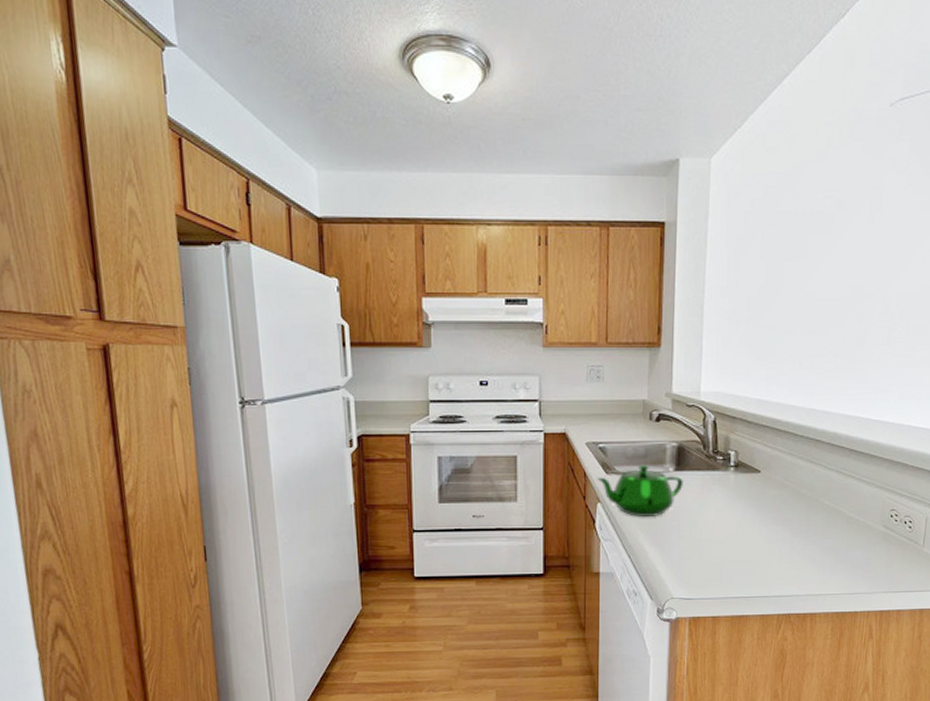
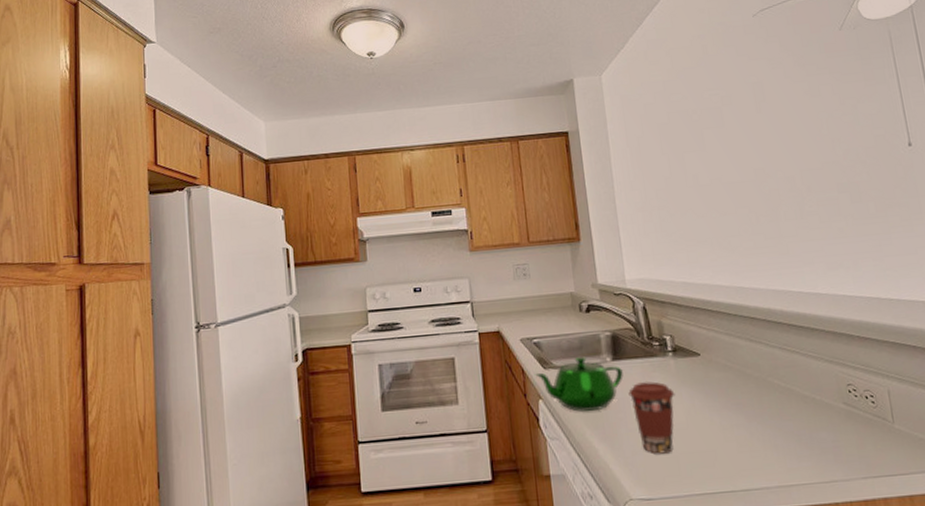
coffee cup: none [685,494,730,560] -> present [628,381,675,454]

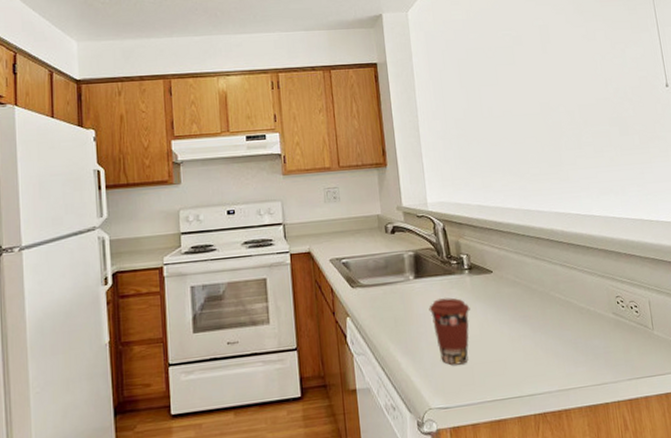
teapot: present [534,356,624,412] -> none [342,274,425,328]

